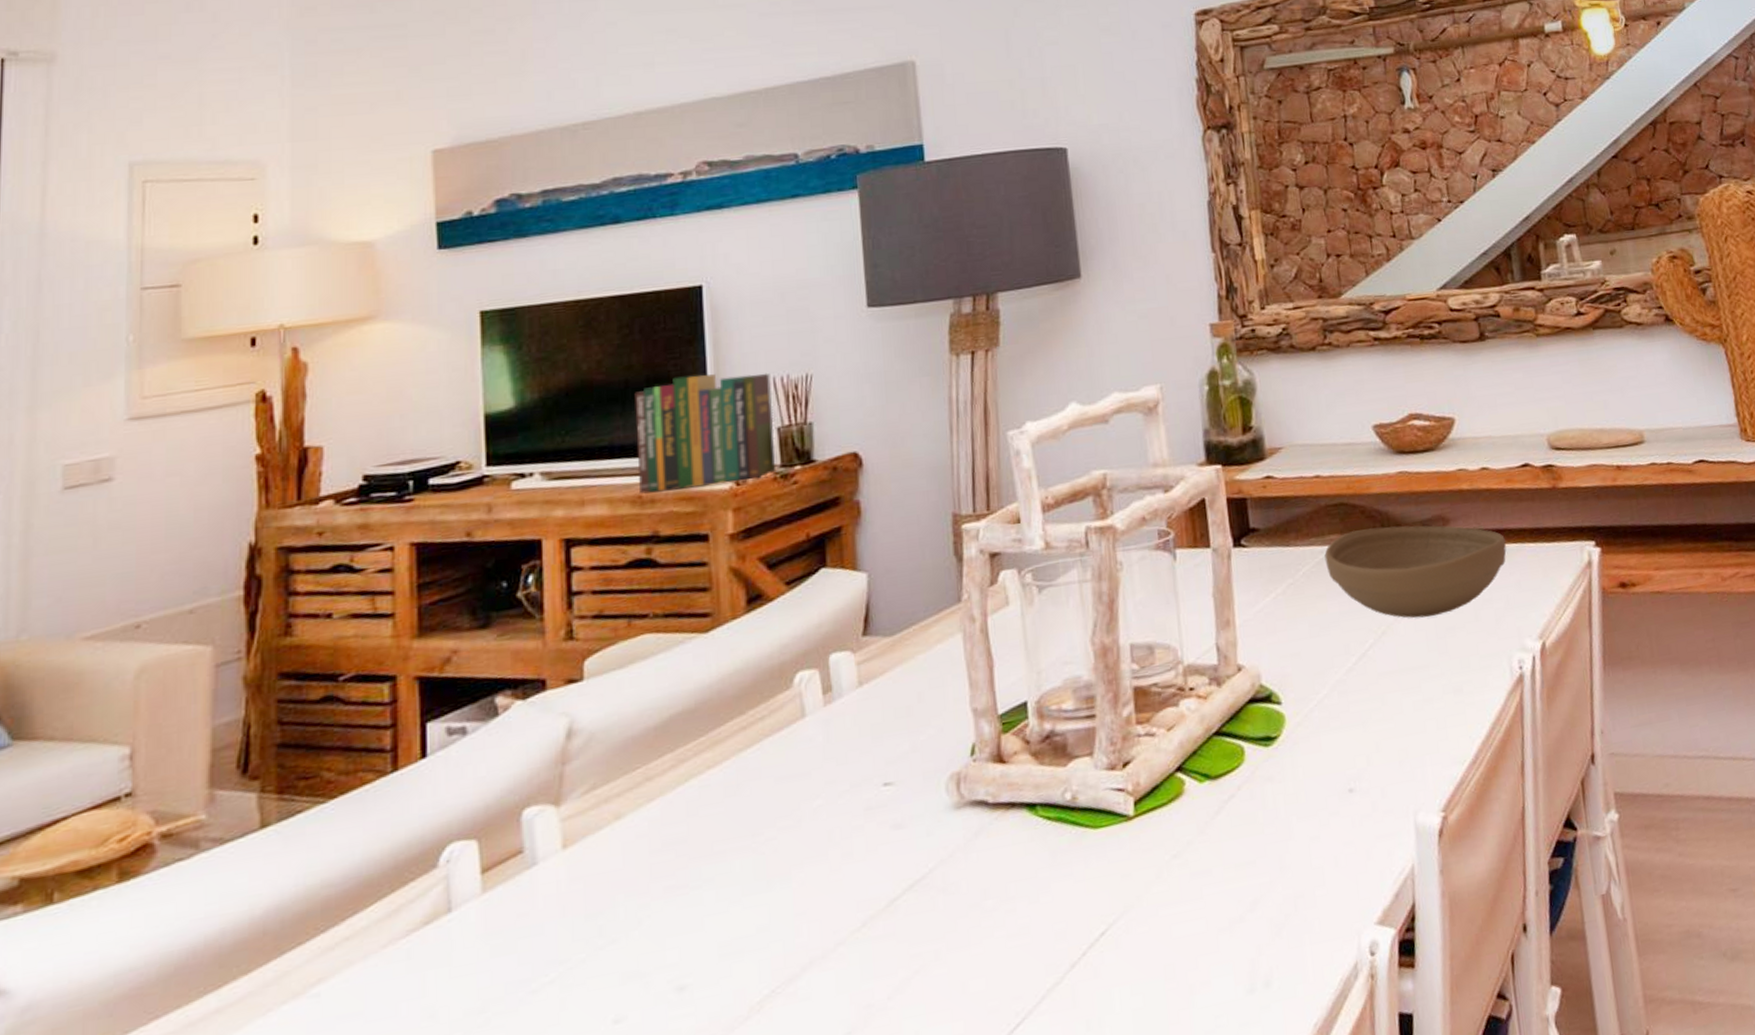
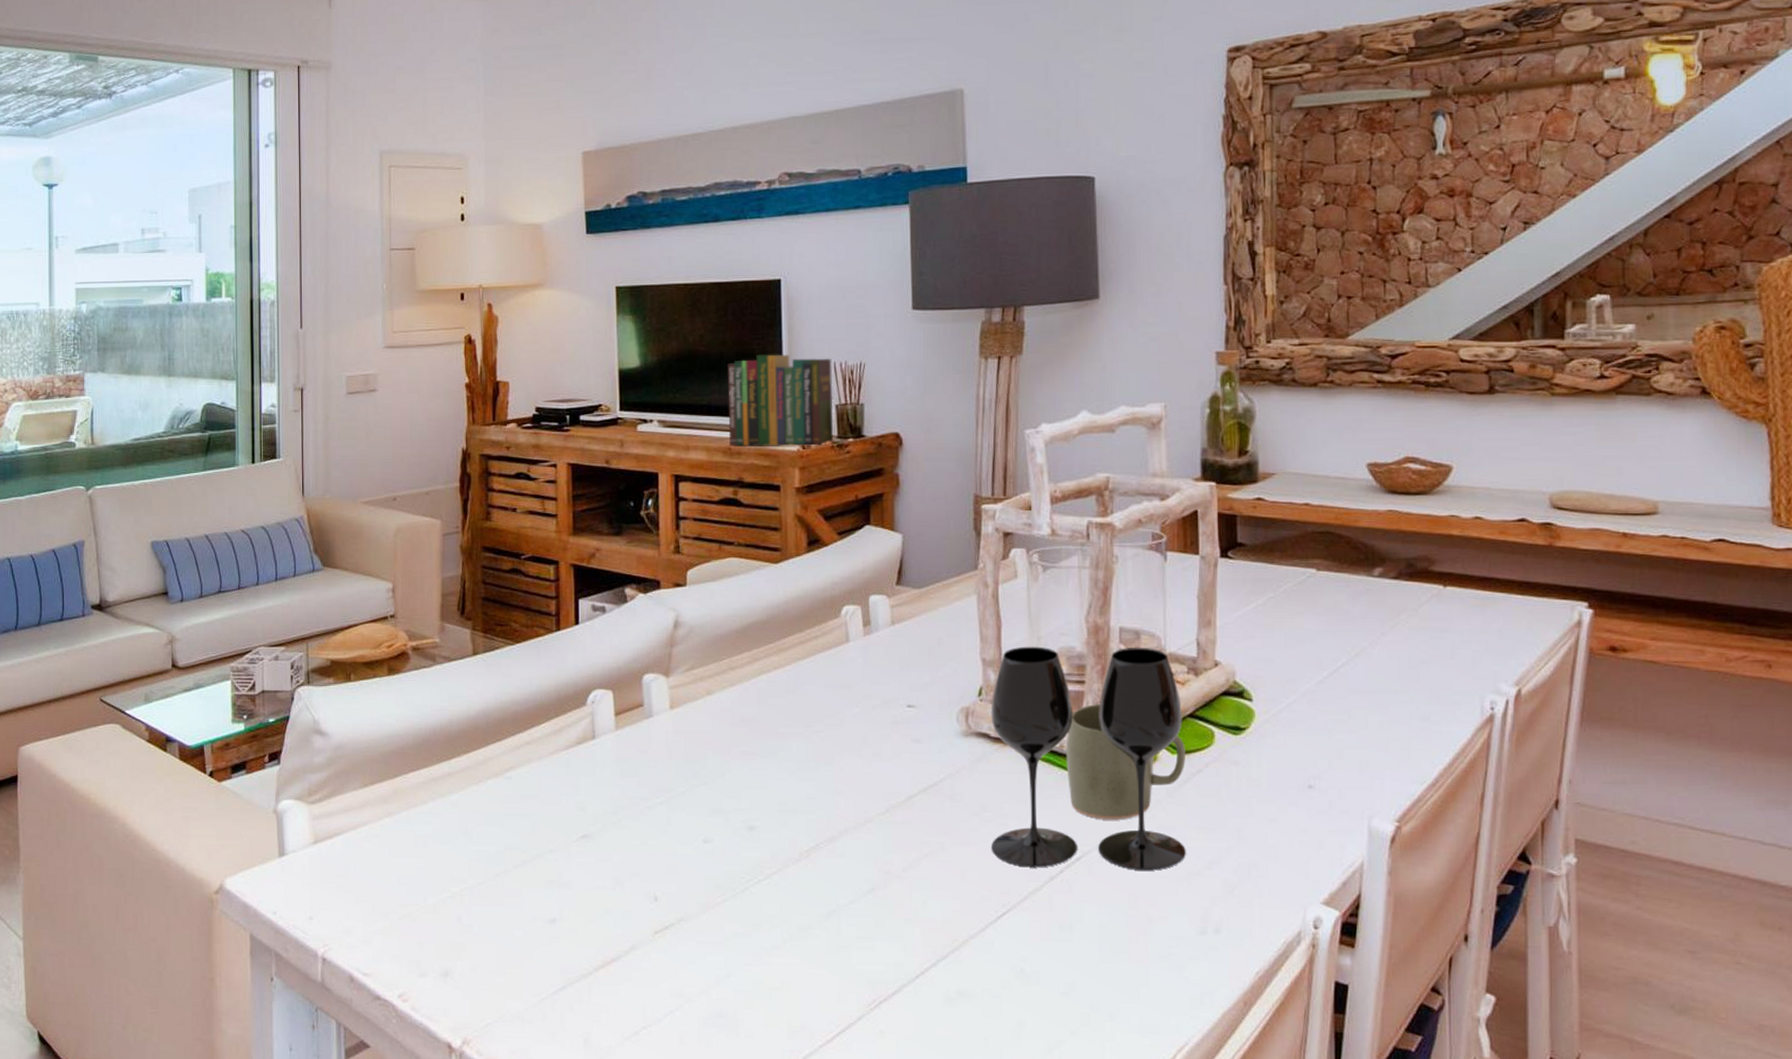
wine glass: none [986,662,1225,959] -> present [991,646,1186,871]
mug: none [1078,739,1216,879] -> present [1066,704,1185,820]
bowl: present [1324,525,1507,618] -> none [1306,559,1493,647]

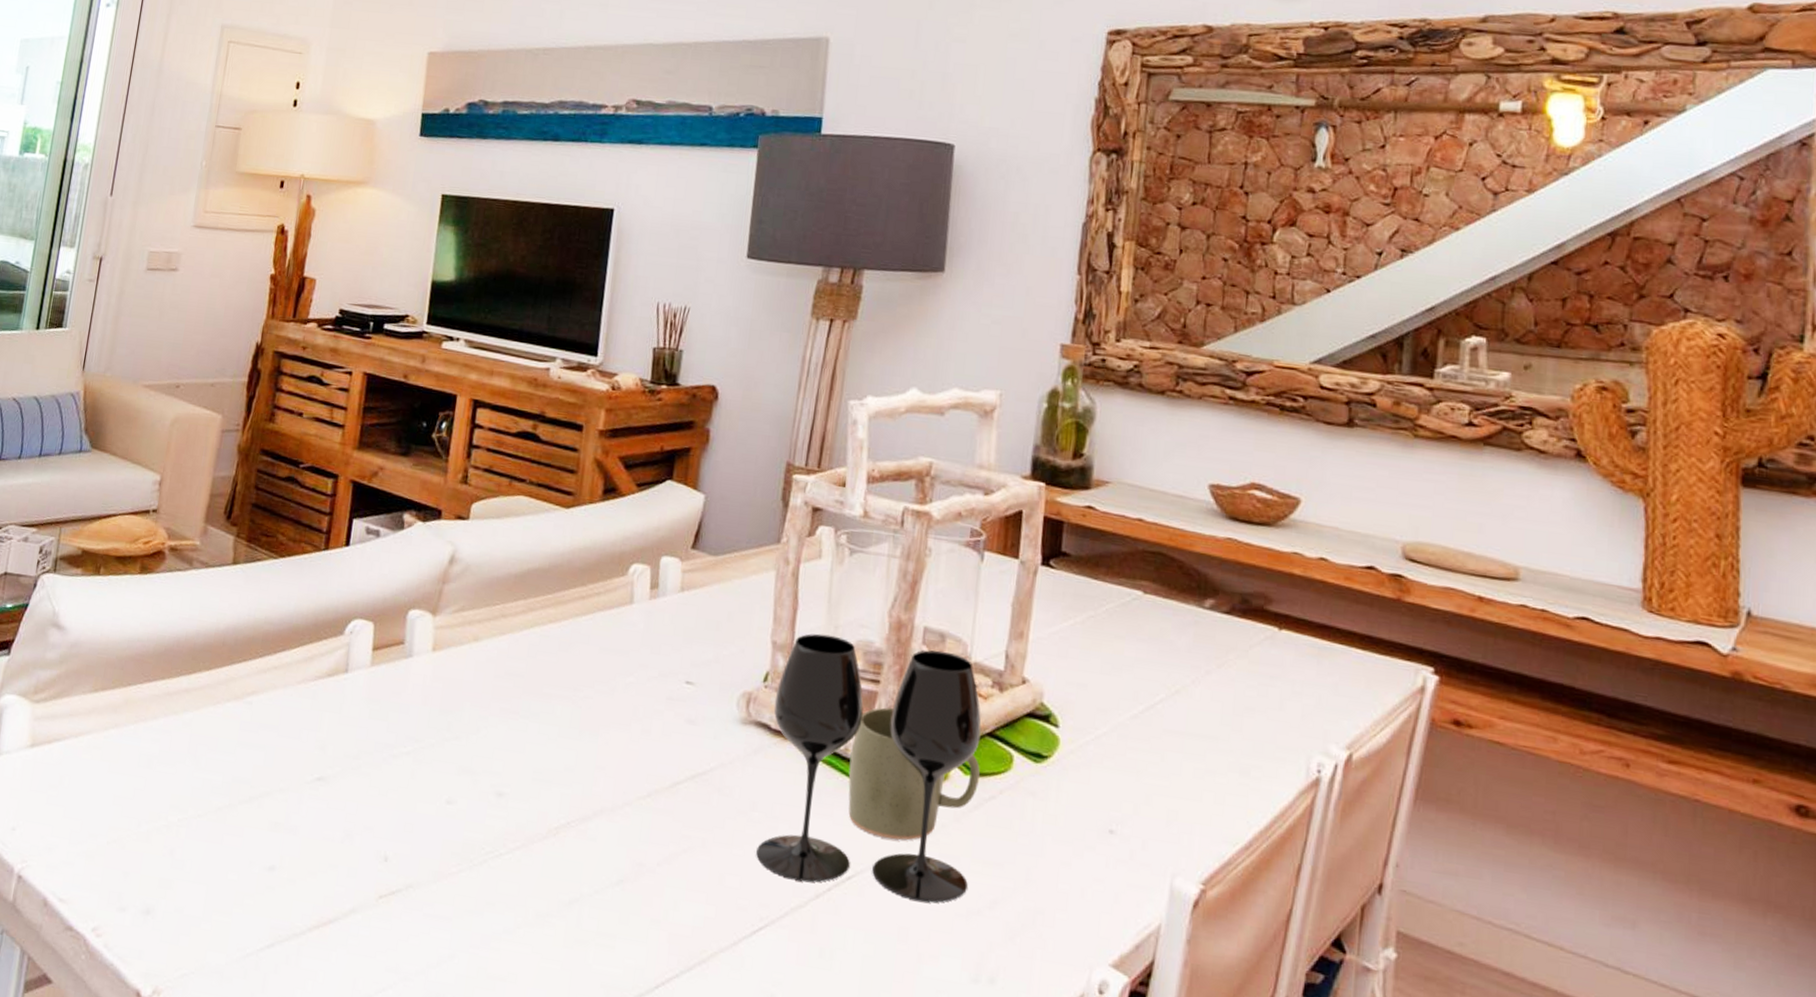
books: present [727,354,834,447] -> none [536,284,655,389]

